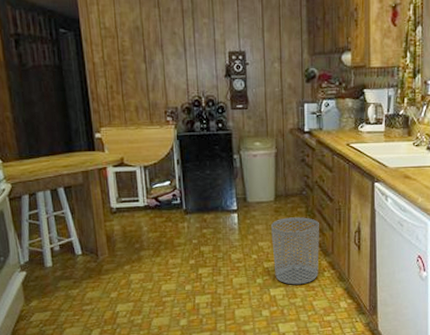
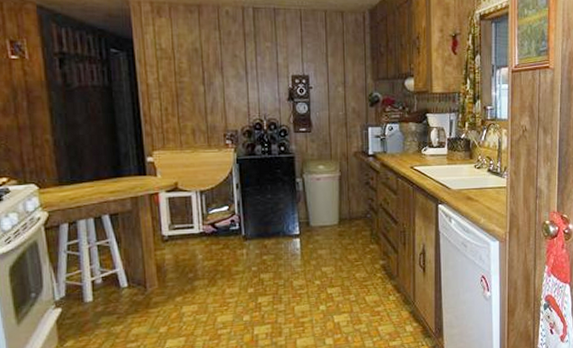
waste bin: present [271,217,319,285] -> none [335,240,384,311]

